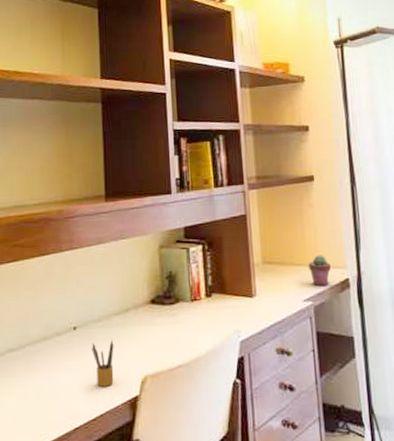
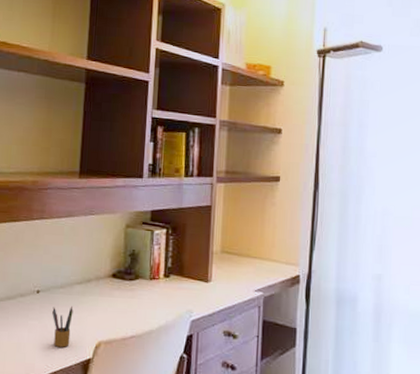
potted succulent: present [308,255,331,287] -> none [264,250,284,280]

